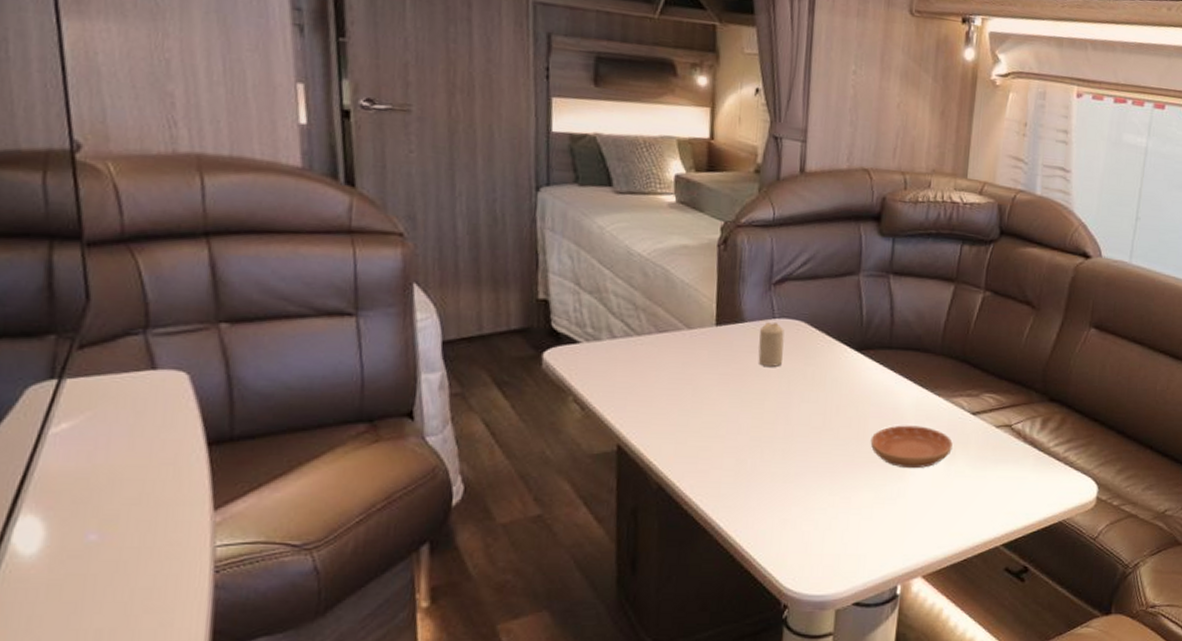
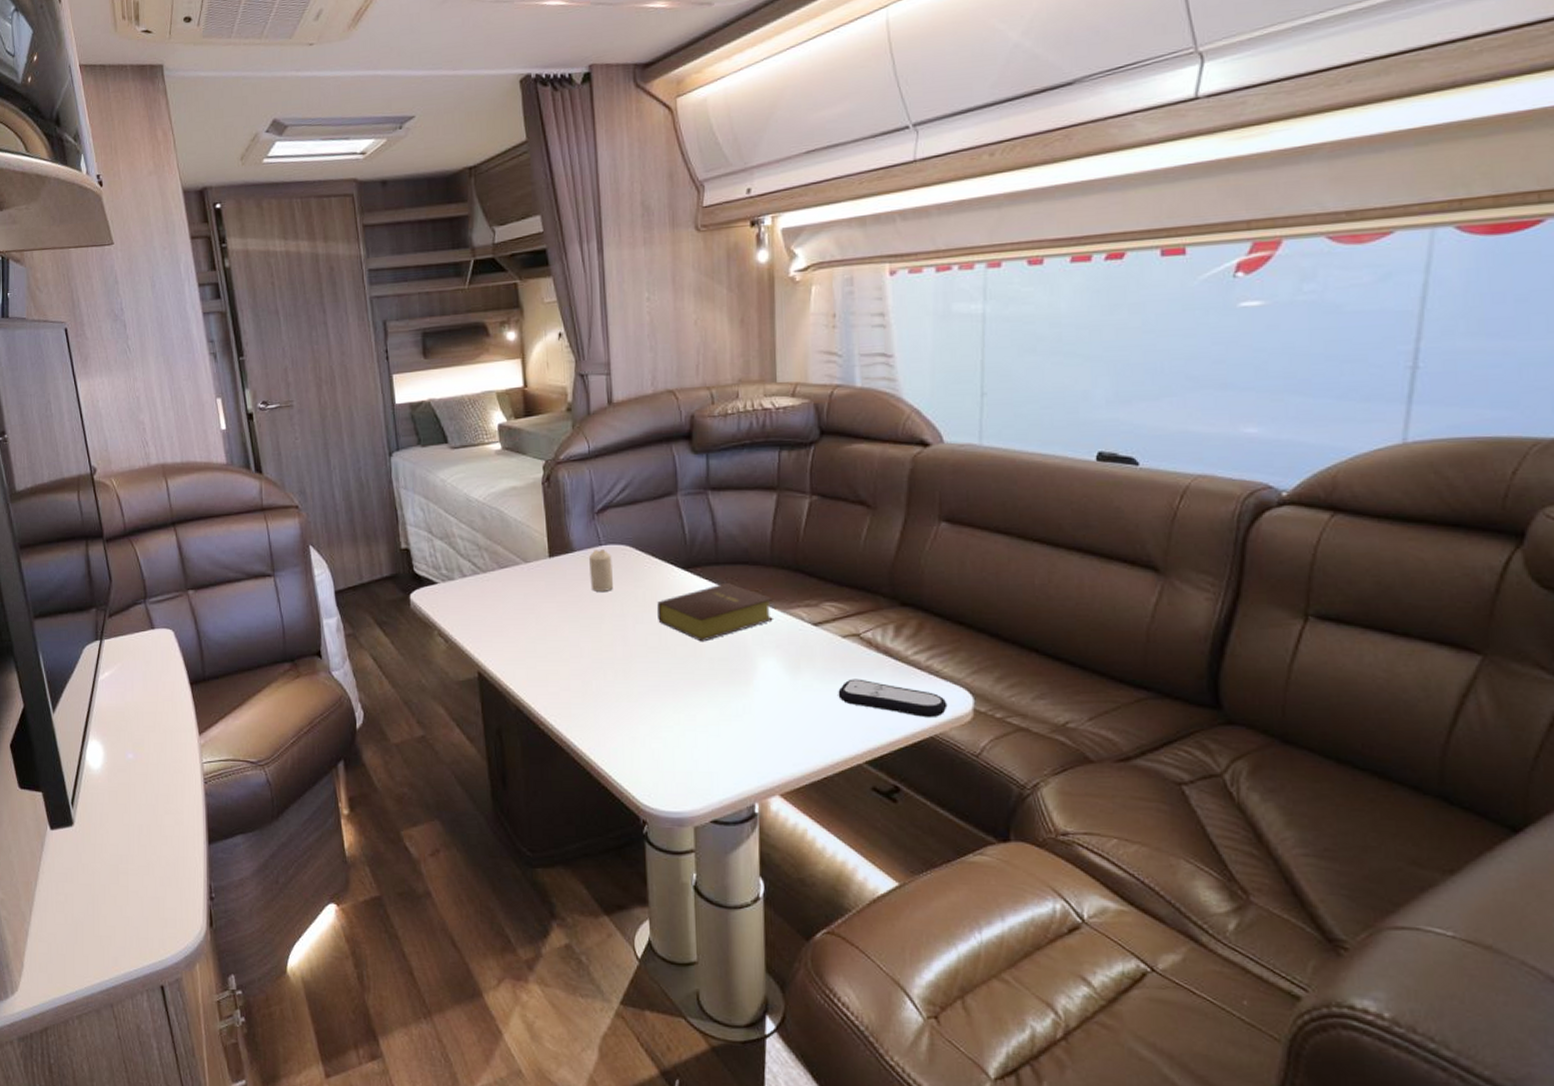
bible: none [824,367,939,425] -> present [657,582,774,642]
saucer: present [870,425,953,469] -> none [708,640,796,684]
remote control: none [986,466,1077,505] -> present [838,679,948,718]

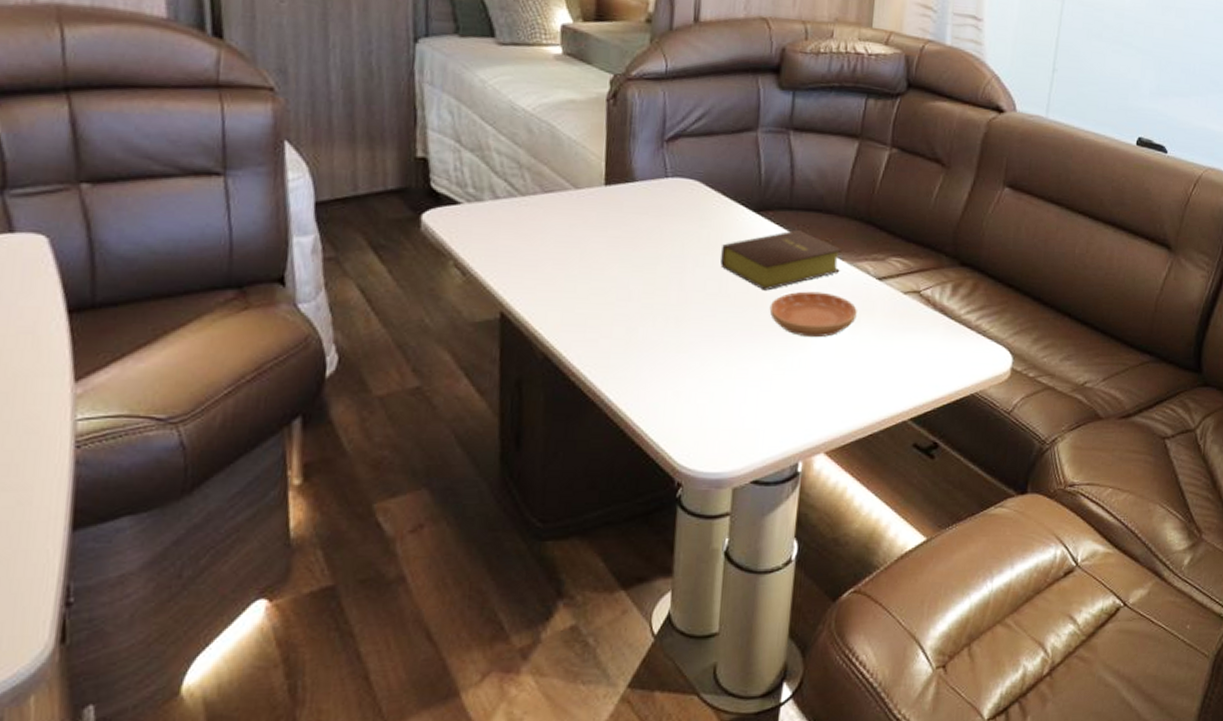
candle: present [588,550,613,591] -> none [649,182,678,229]
saucer: none [708,640,796,684] -> present [769,291,857,338]
remote control: present [838,679,948,718] -> none [893,335,990,376]

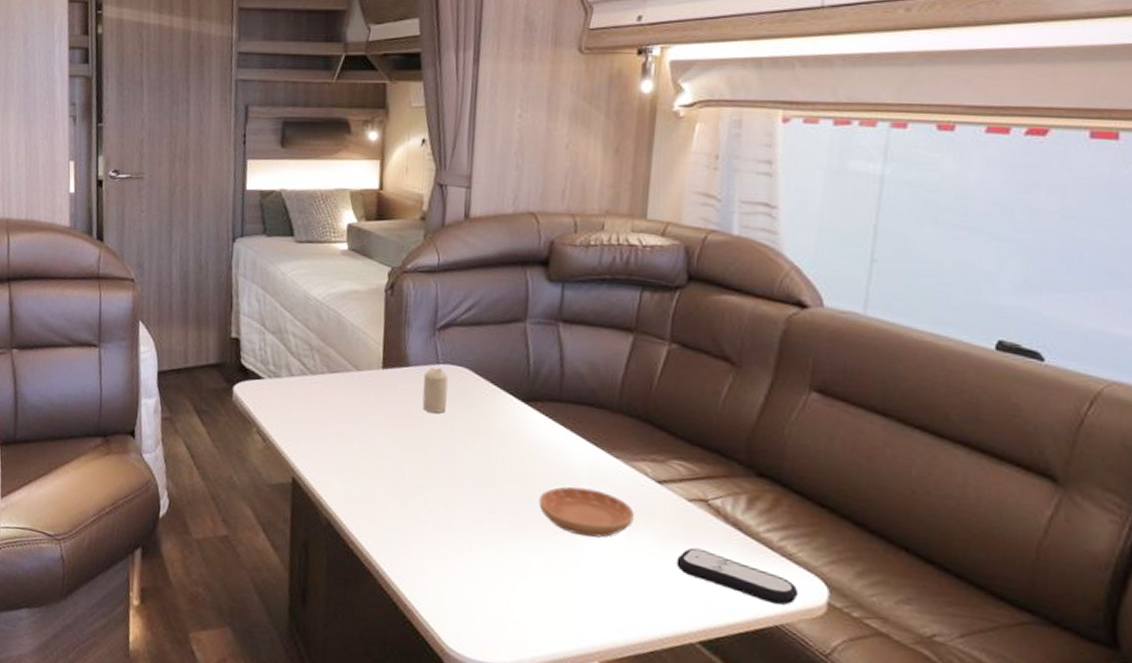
candle: none [649,182,678,229] -> present [422,367,449,413]
bible: present [720,229,843,291] -> none [489,422,617,483]
remote control: none [893,335,990,376] -> present [676,547,799,605]

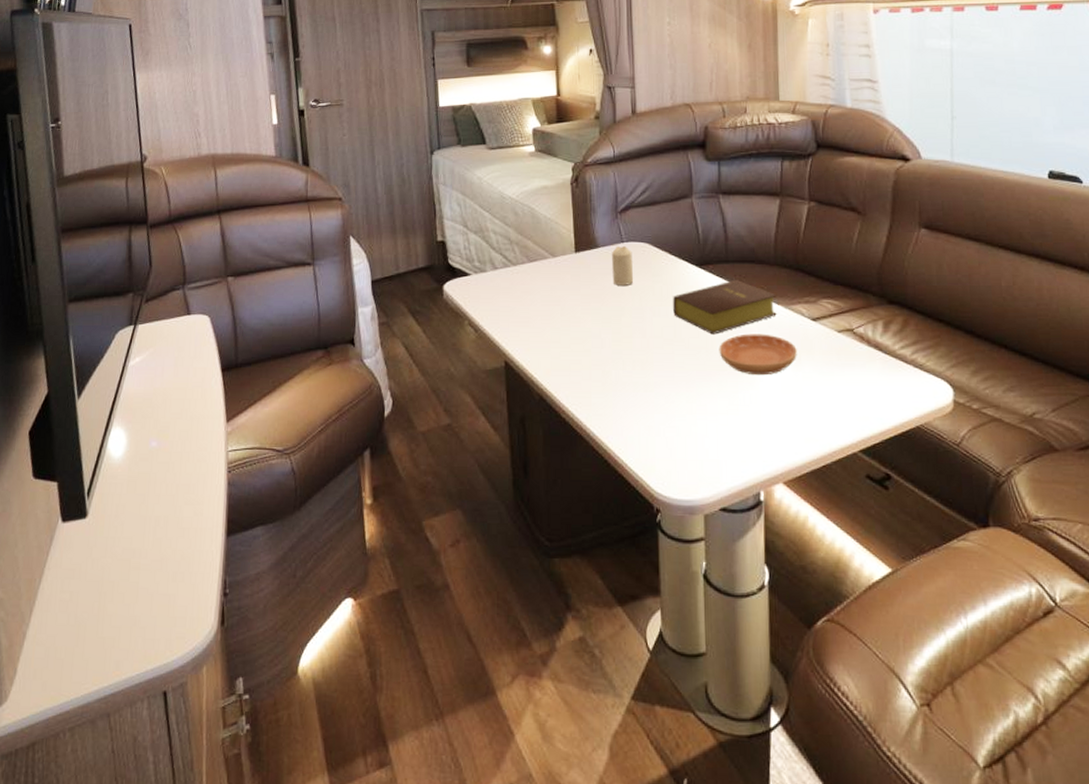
bible: none [489,422,617,483] -> present [673,279,777,335]
remote control: present [676,547,799,605] -> none [835,371,931,409]

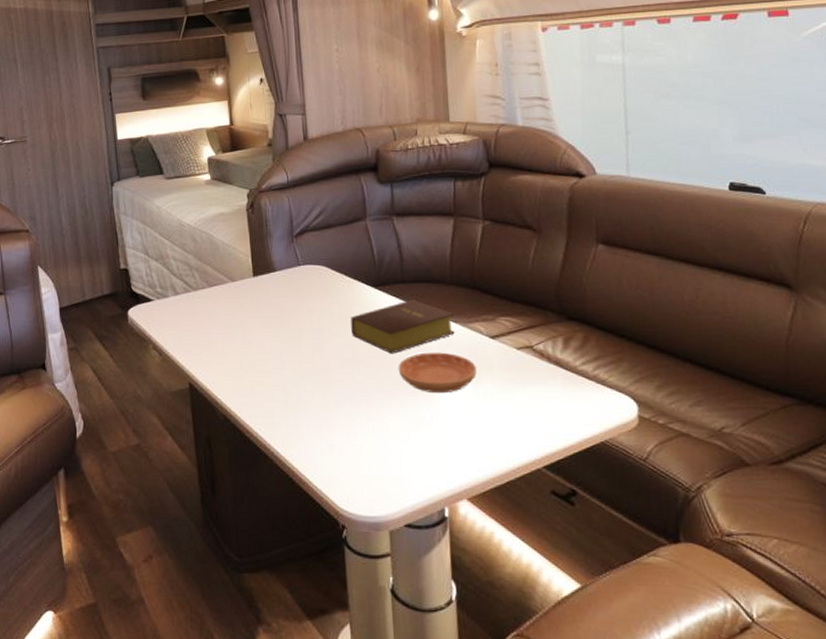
candle: present [611,246,633,285] -> none [288,269,311,308]

